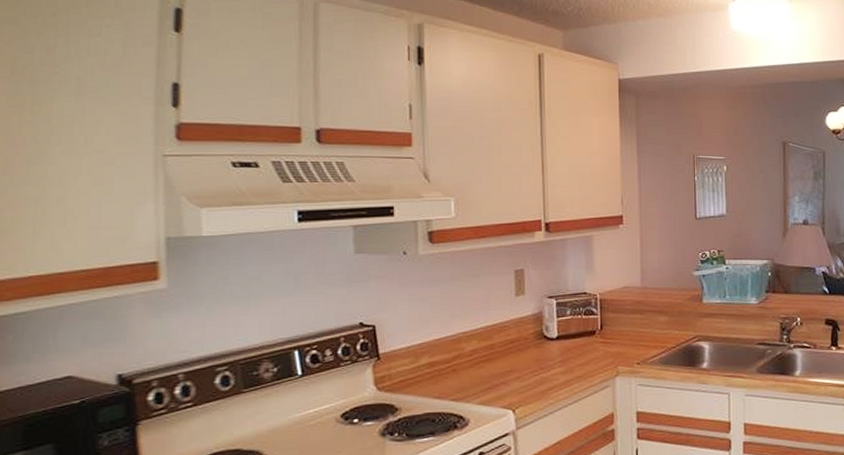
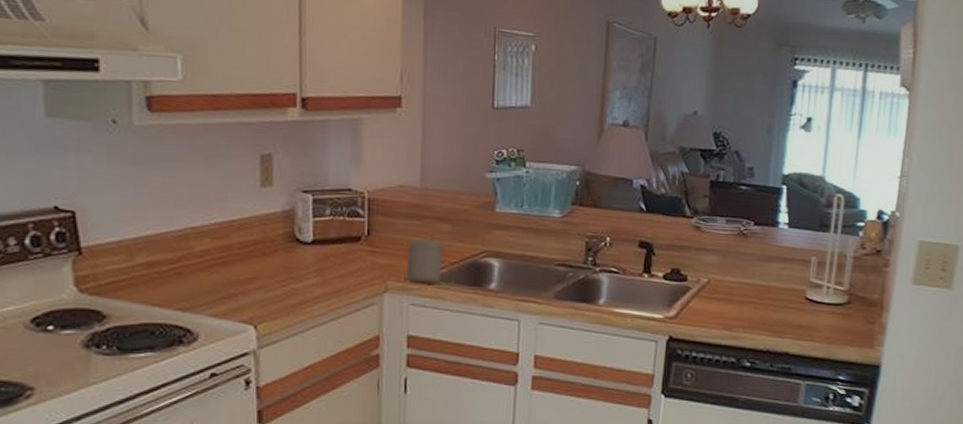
canister: none [623,326,674,372] -> present [394,235,457,290]

